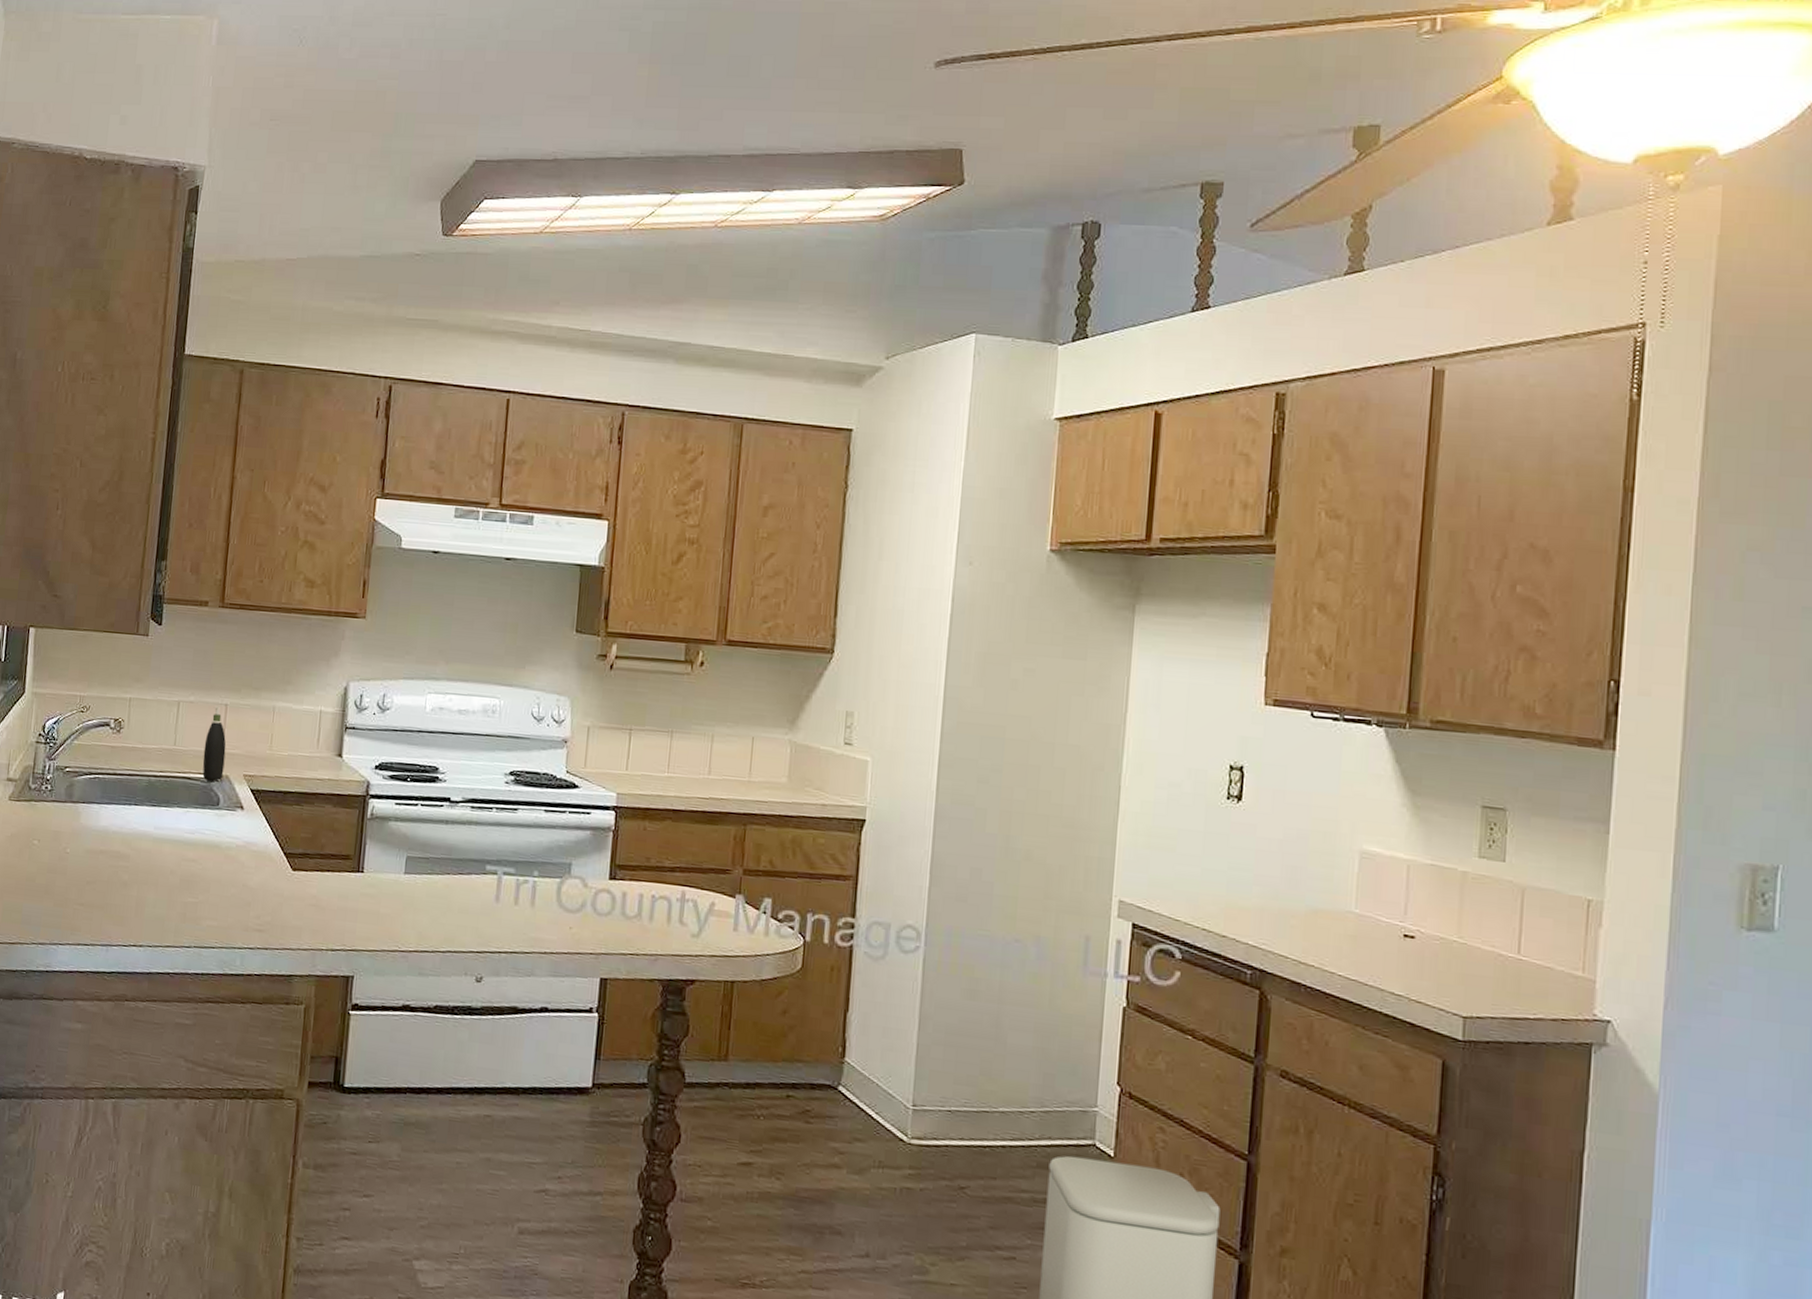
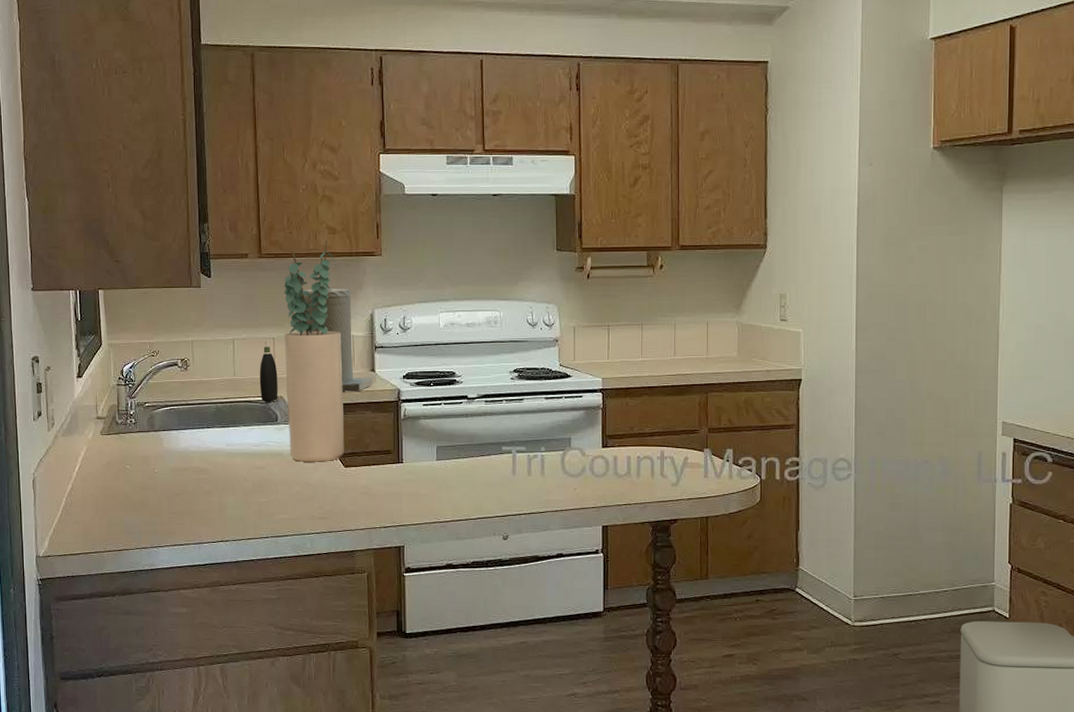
vase: none [229,594,309,861] -> present [284,240,345,462]
paper towel: none [263,650,339,779] -> present [303,289,373,391]

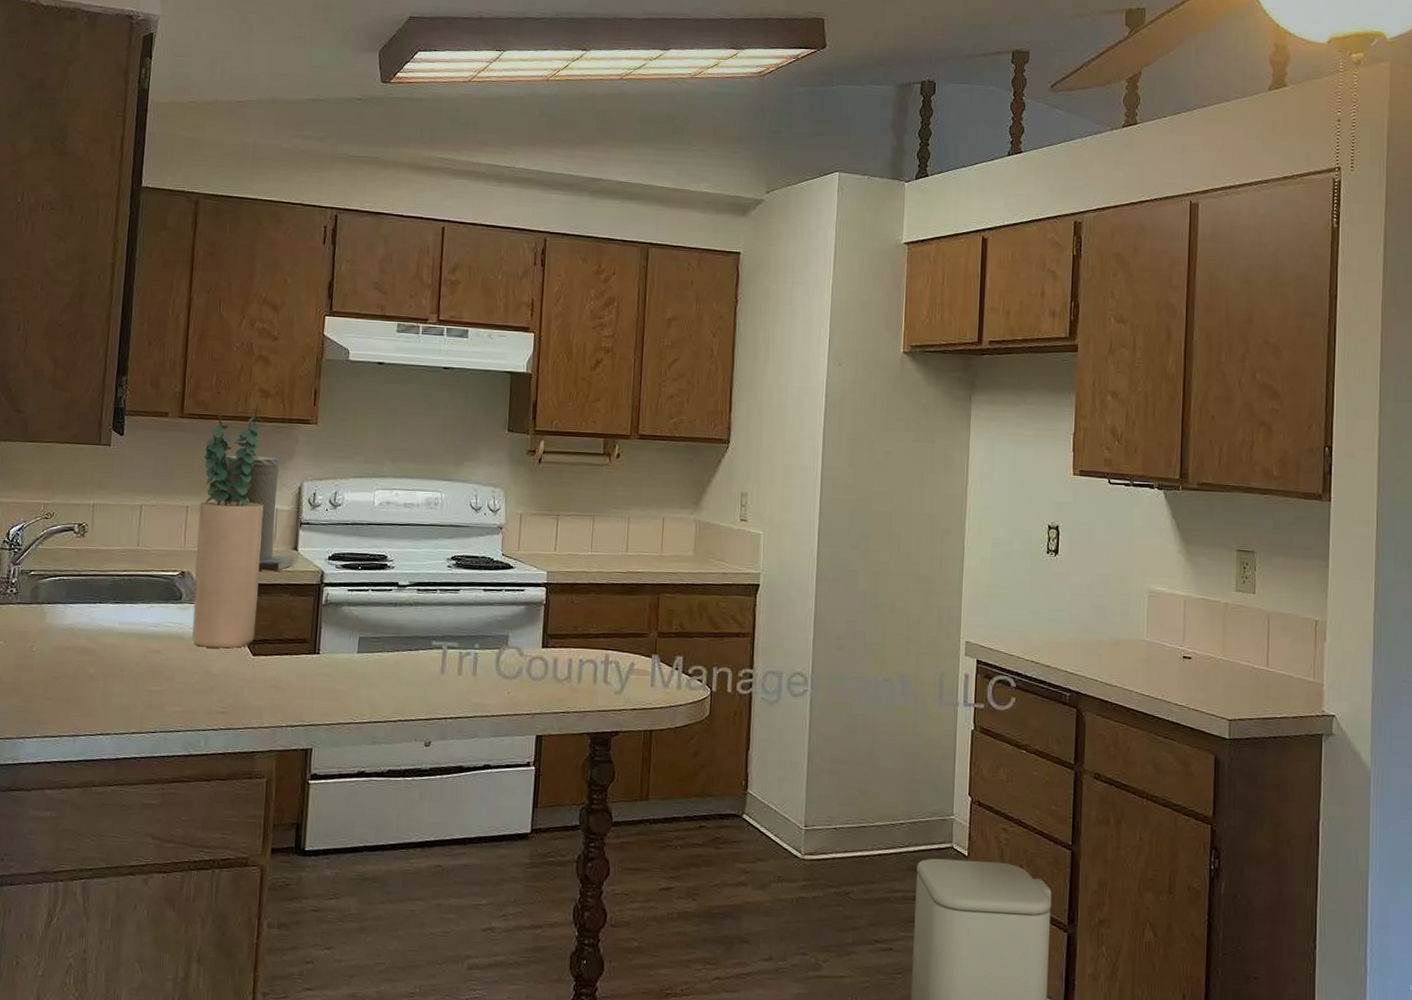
soap dispenser: present [259,340,278,402] -> none [165,508,188,578]

